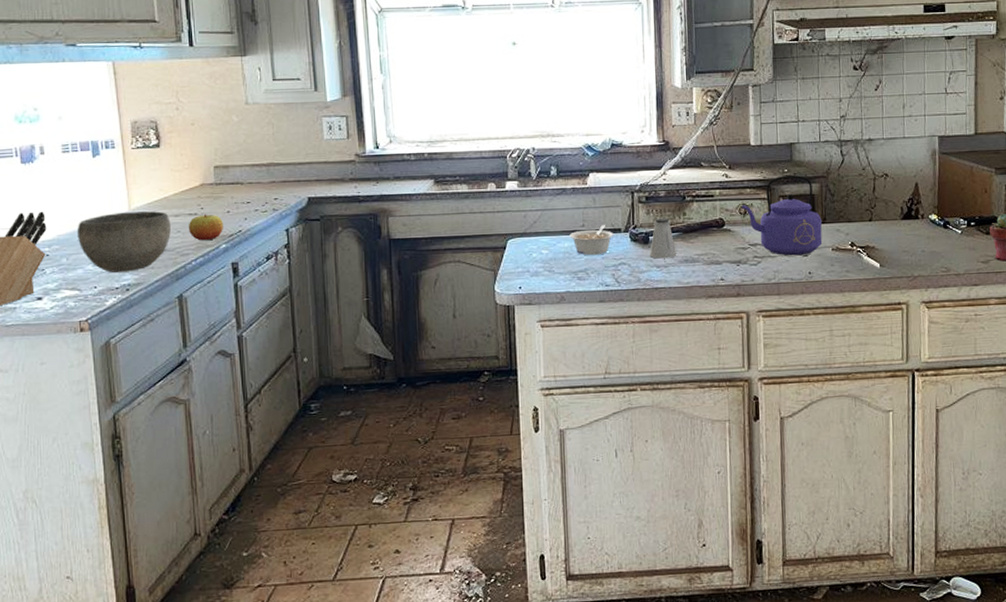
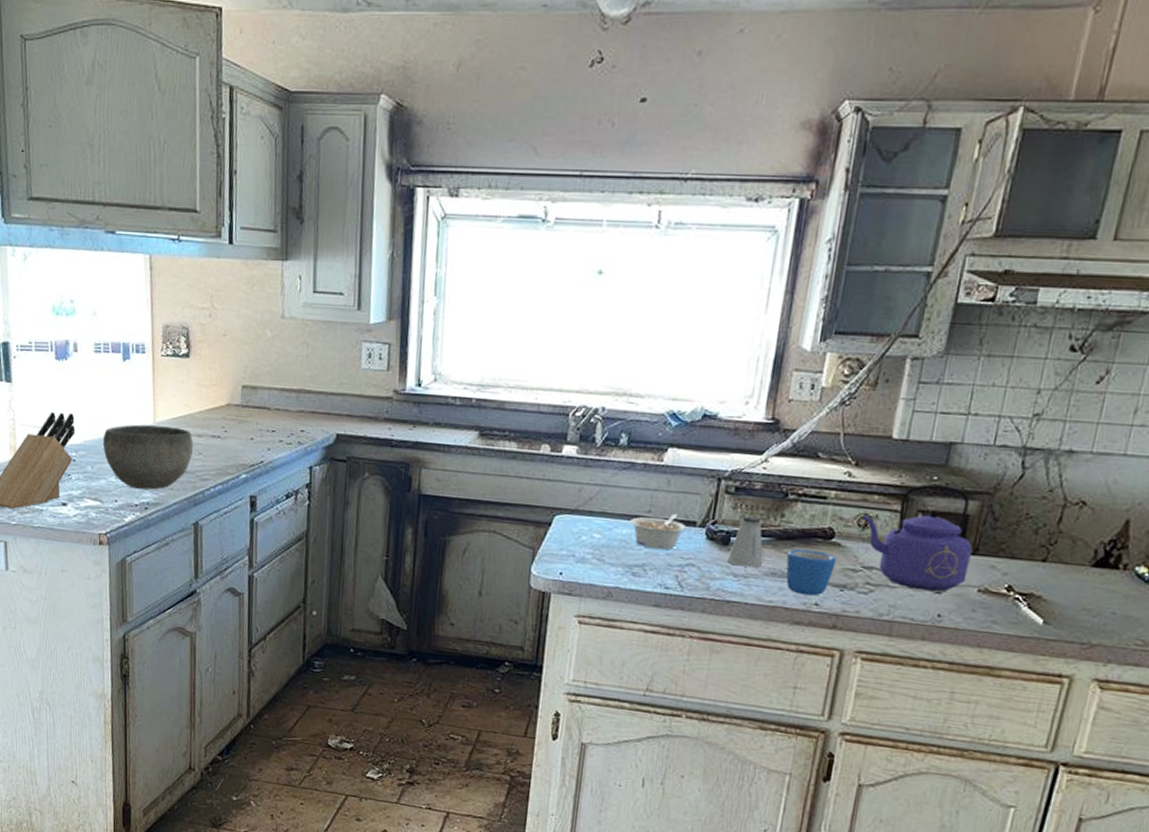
apple: present [188,214,223,241] -> none [210,438,246,468]
mug: none [693,237,730,274] -> present [786,549,837,596]

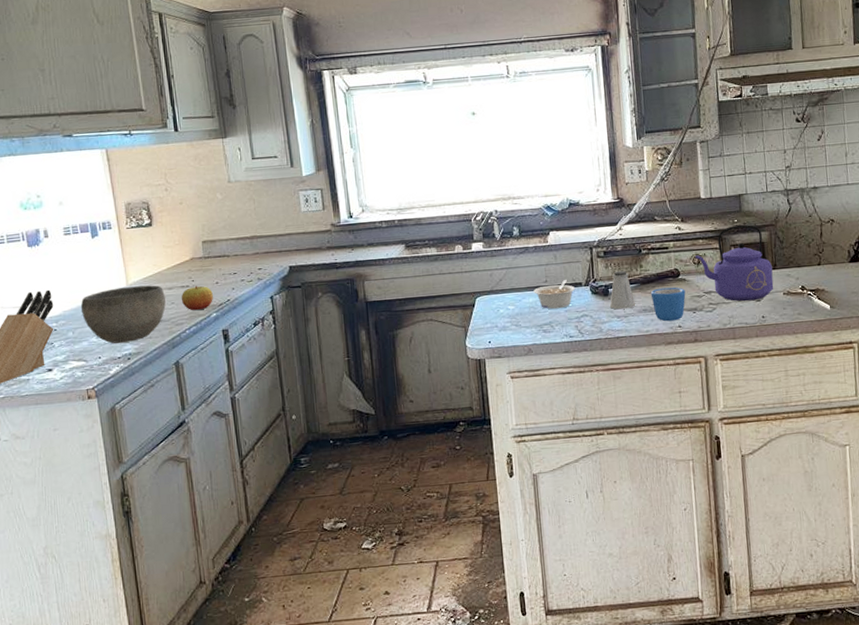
apple: none [210,438,246,468] -> present [181,286,213,311]

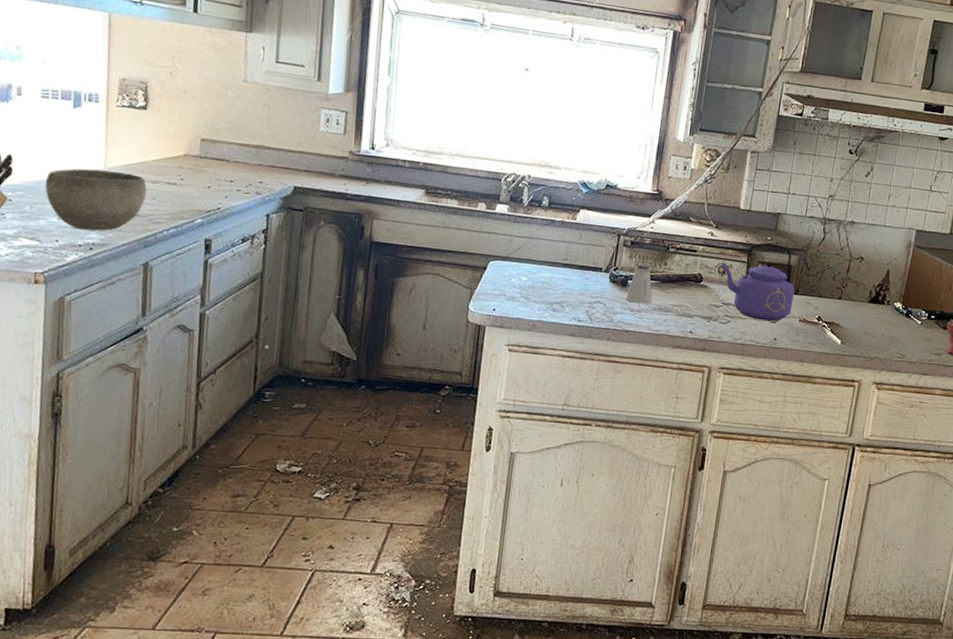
apple: present [181,286,213,311] -> none [164,185,202,213]
legume: present [533,280,576,309] -> none [551,262,595,290]
mug: present [650,287,686,322] -> none [669,289,705,326]

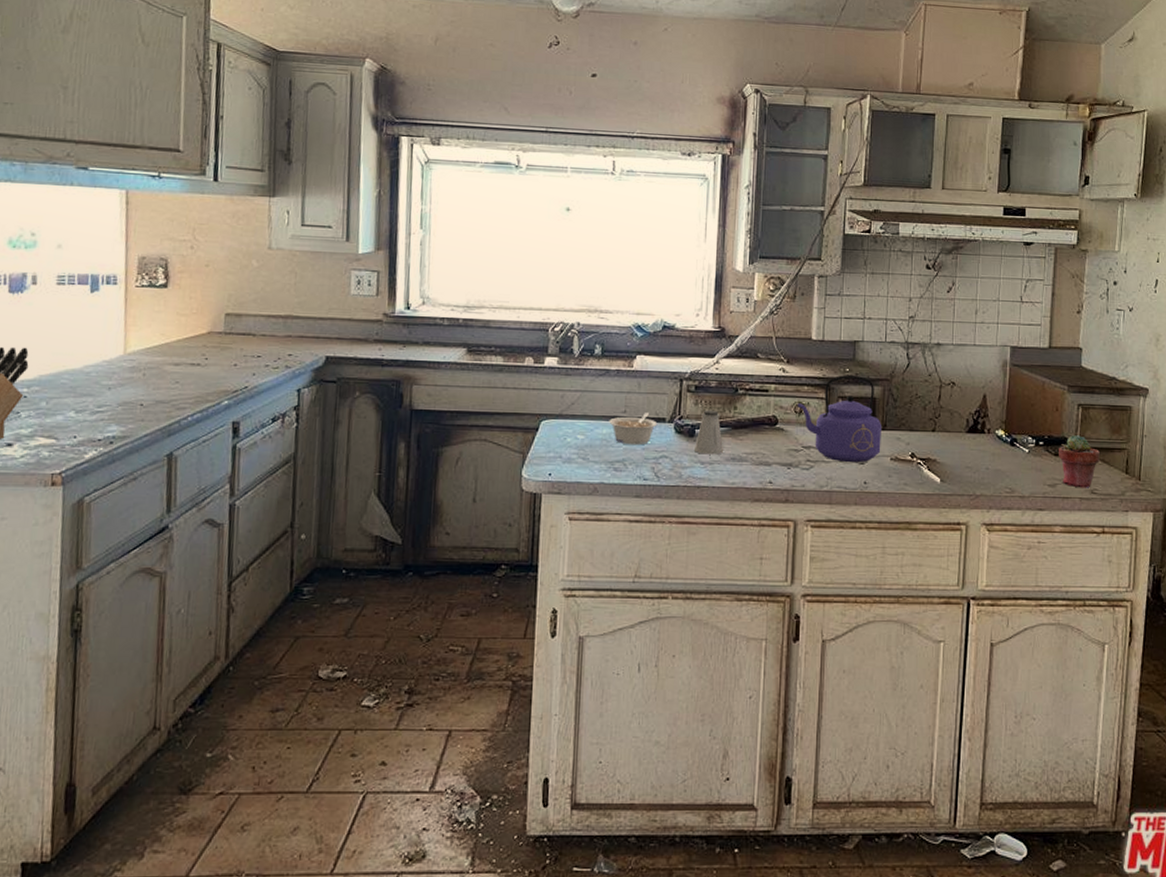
bowl: present [44,168,147,231] -> none [61,356,169,423]
legume: none [551,262,595,290] -> present [609,413,658,446]

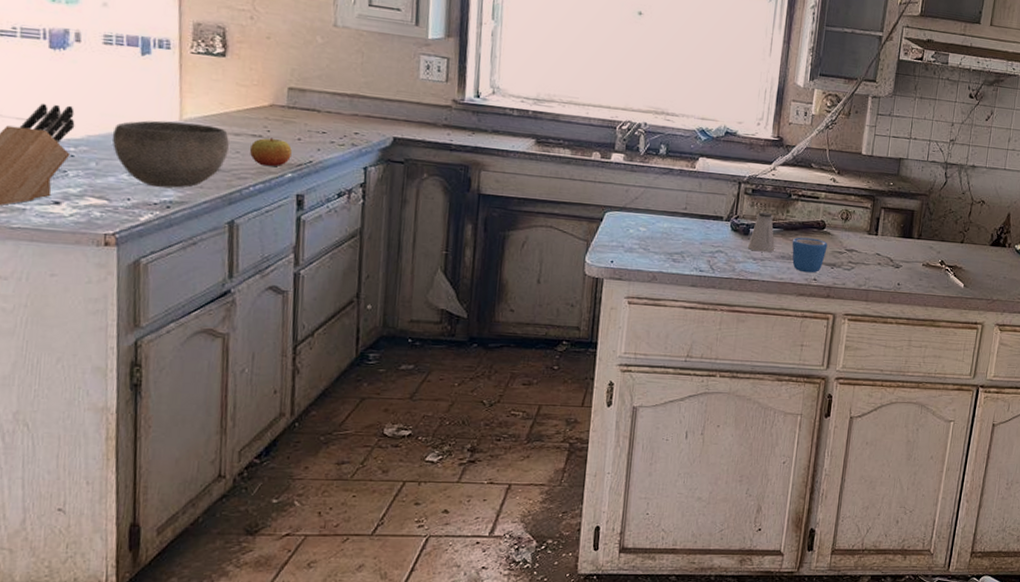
bowl: none [61,356,169,423] -> present [111,120,229,188]
apple: none [188,365,228,395] -> present [249,138,292,167]
legume: present [609,413,658,446] -> none [670,211,716,240]
mug: none [742,435,782,475] -> present [792,237,828,273]
kettle: present [797,374,881,463] -> none [844,188,917,267]

